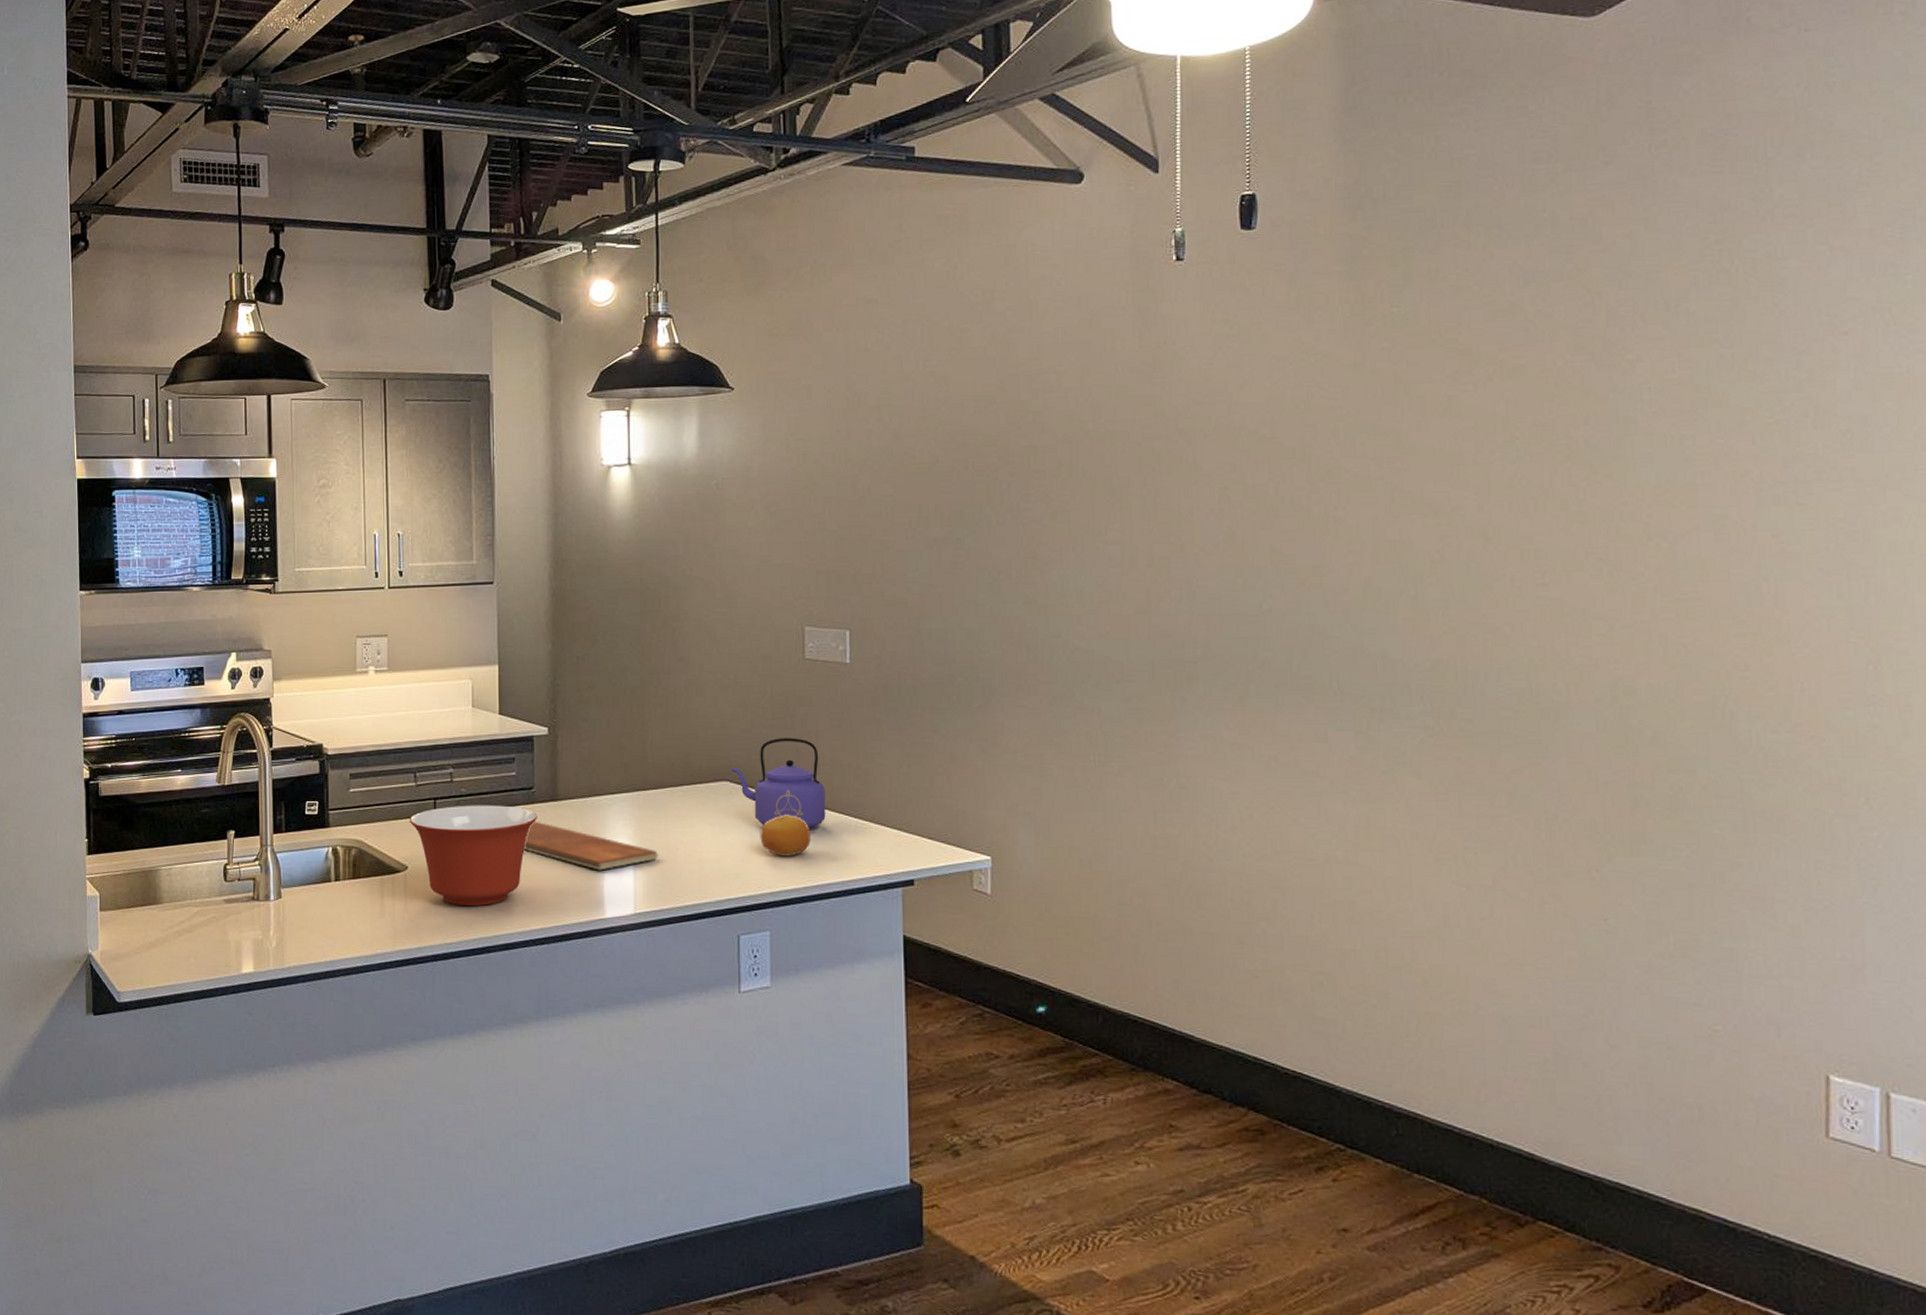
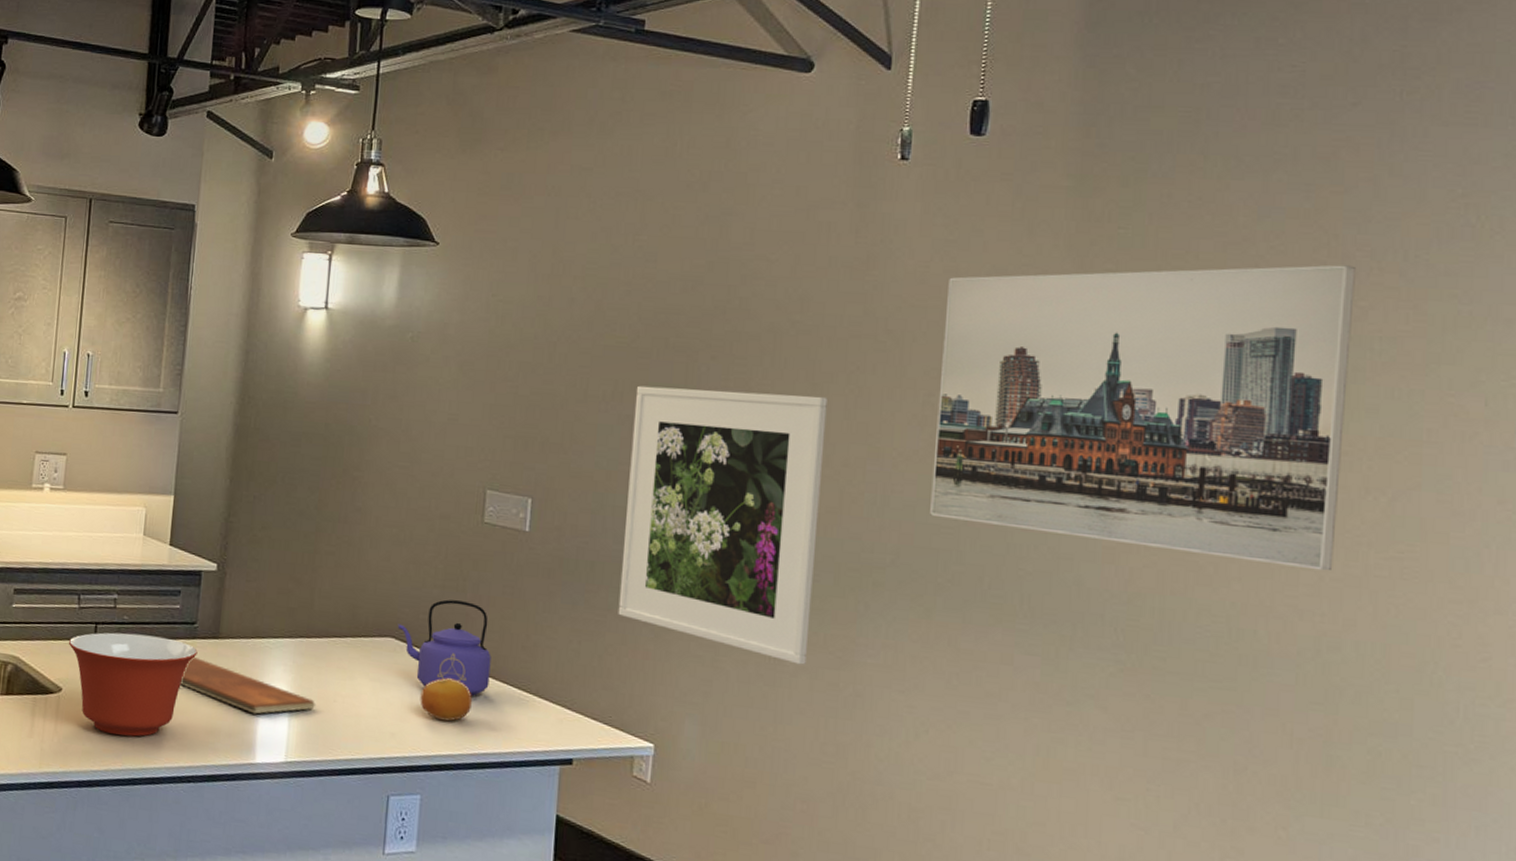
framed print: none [940,501,1130,764] -> present [618,385,827,665]
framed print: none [1233,321,1622,619] -> present [930,265,1355,571]

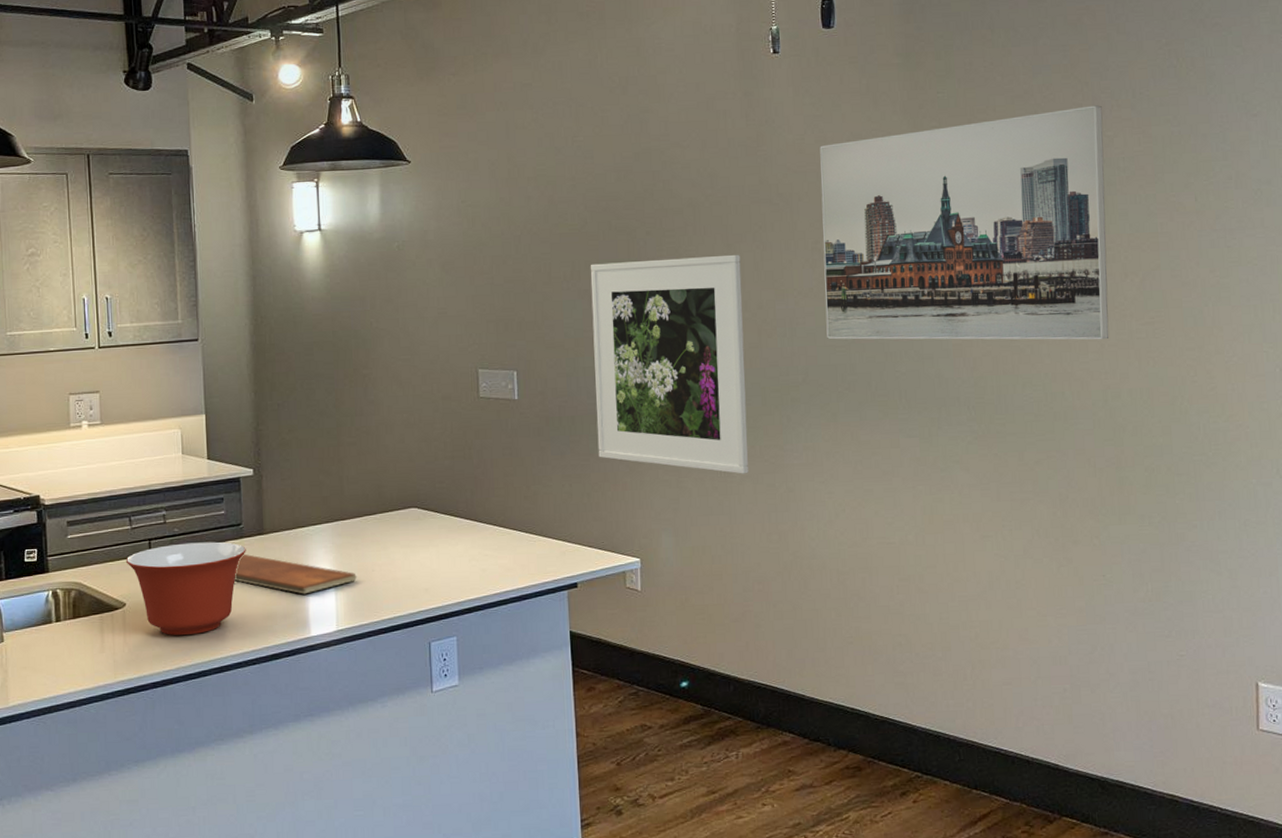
kettle: present [397,599,491,697] -> none [418,466,502,546]
fruit: present [420,678,473,722] -> none [445,534,490,571]

